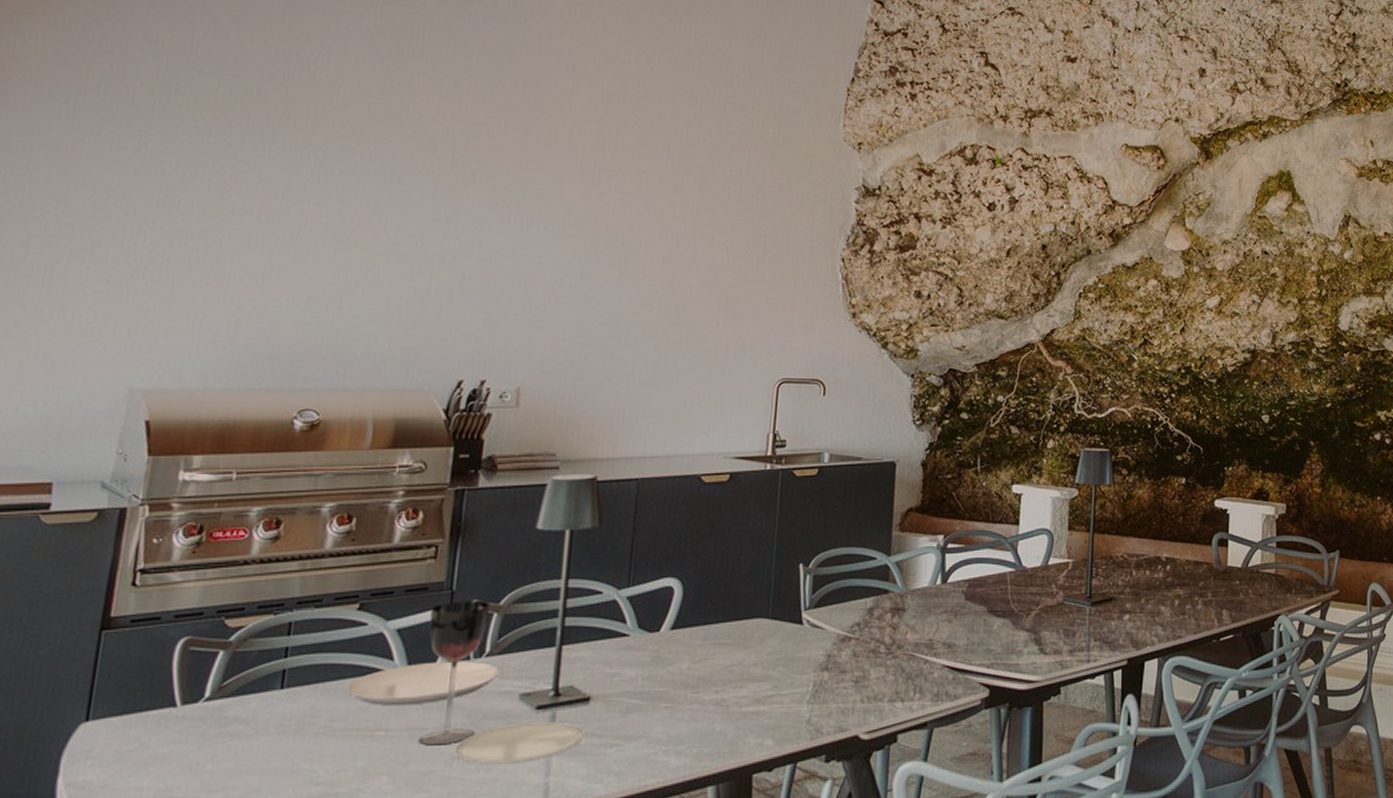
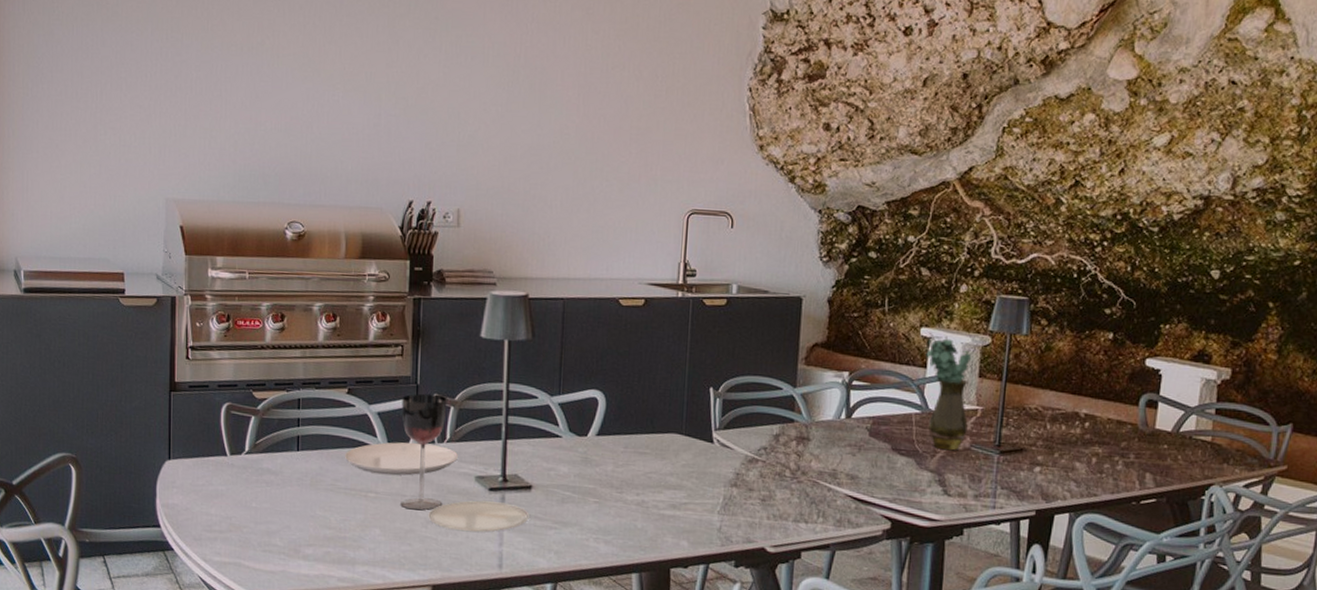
vase: none [1018,488,1060,607] -> present [926,332,971,451]

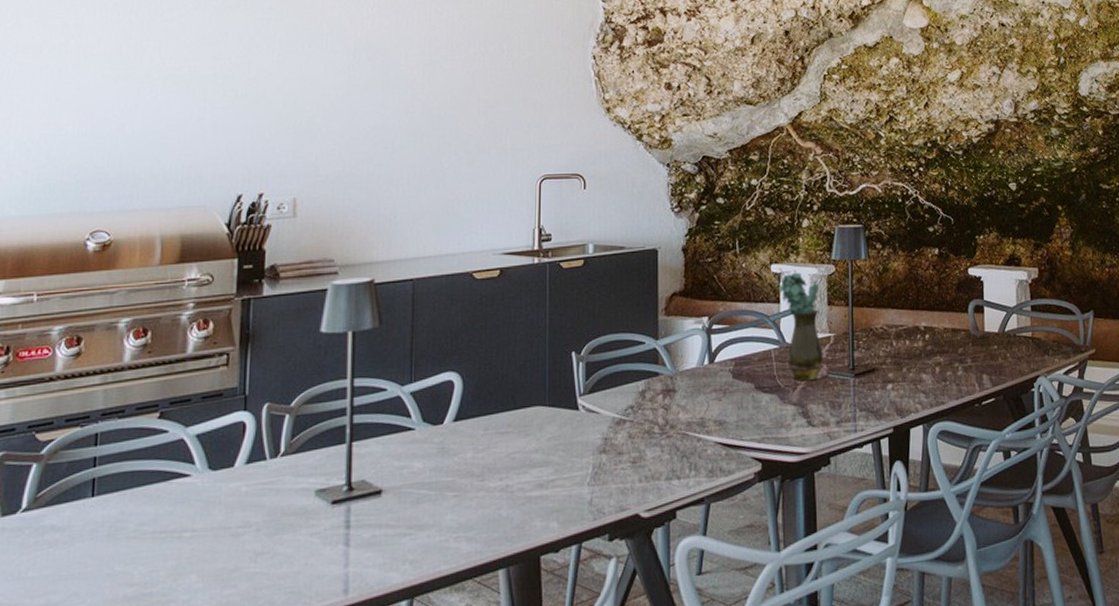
plate: present [344,442,458,476] -> none [152,461,294,508]
wineglass: present [400,393,447,510] -> none [223,403,282,544]
plate: present [428,500,529,533] -> none [258,515,379,559]

